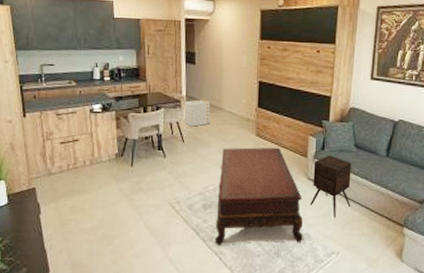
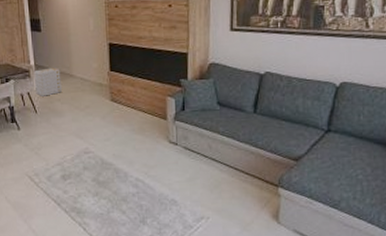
coffee table: present [215,147,305,246] -> none [76,111,172,216]
side table: present [309,155,352,218] -> none [173,115,218,181]

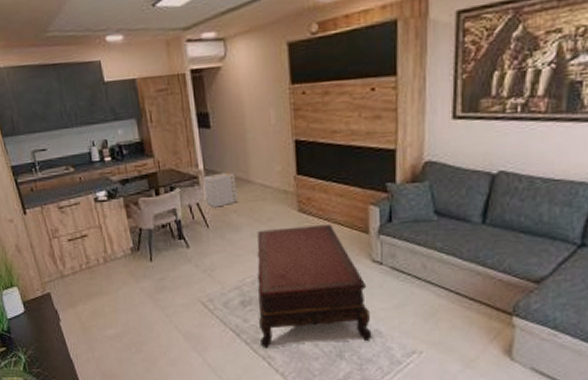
coffee table: none [76,111,172,216] -> present [257,223,375,349]

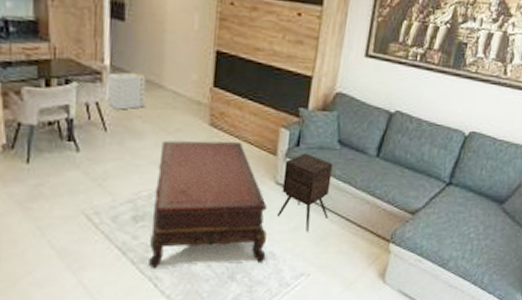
side table: none [377,228,434,308] -> present [276,153,333,232]

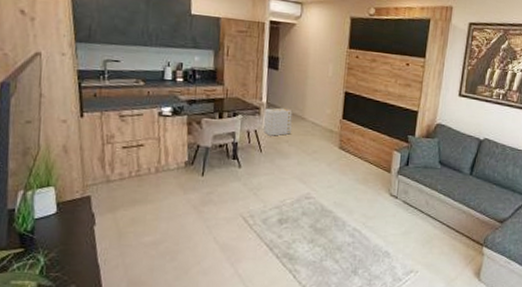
coffee table: present [149,140,269,269] -> none [290,160,384,263]
side table: present [276,153,333,232] -> none [390,171,435,235]

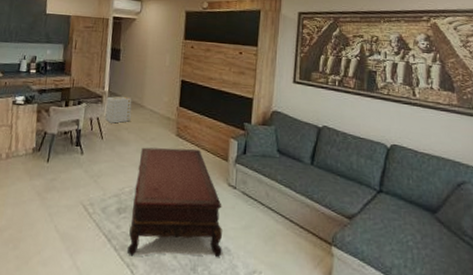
coffee table: none [290,160,384,263] -> present [127,147,225,257]

